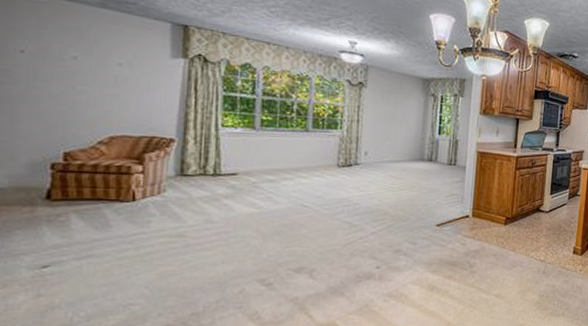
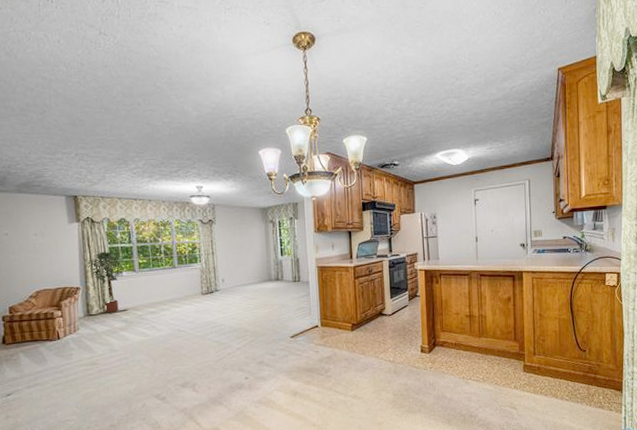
potted tree: none [189,99,243,176] -> present [86,251,126,313]

